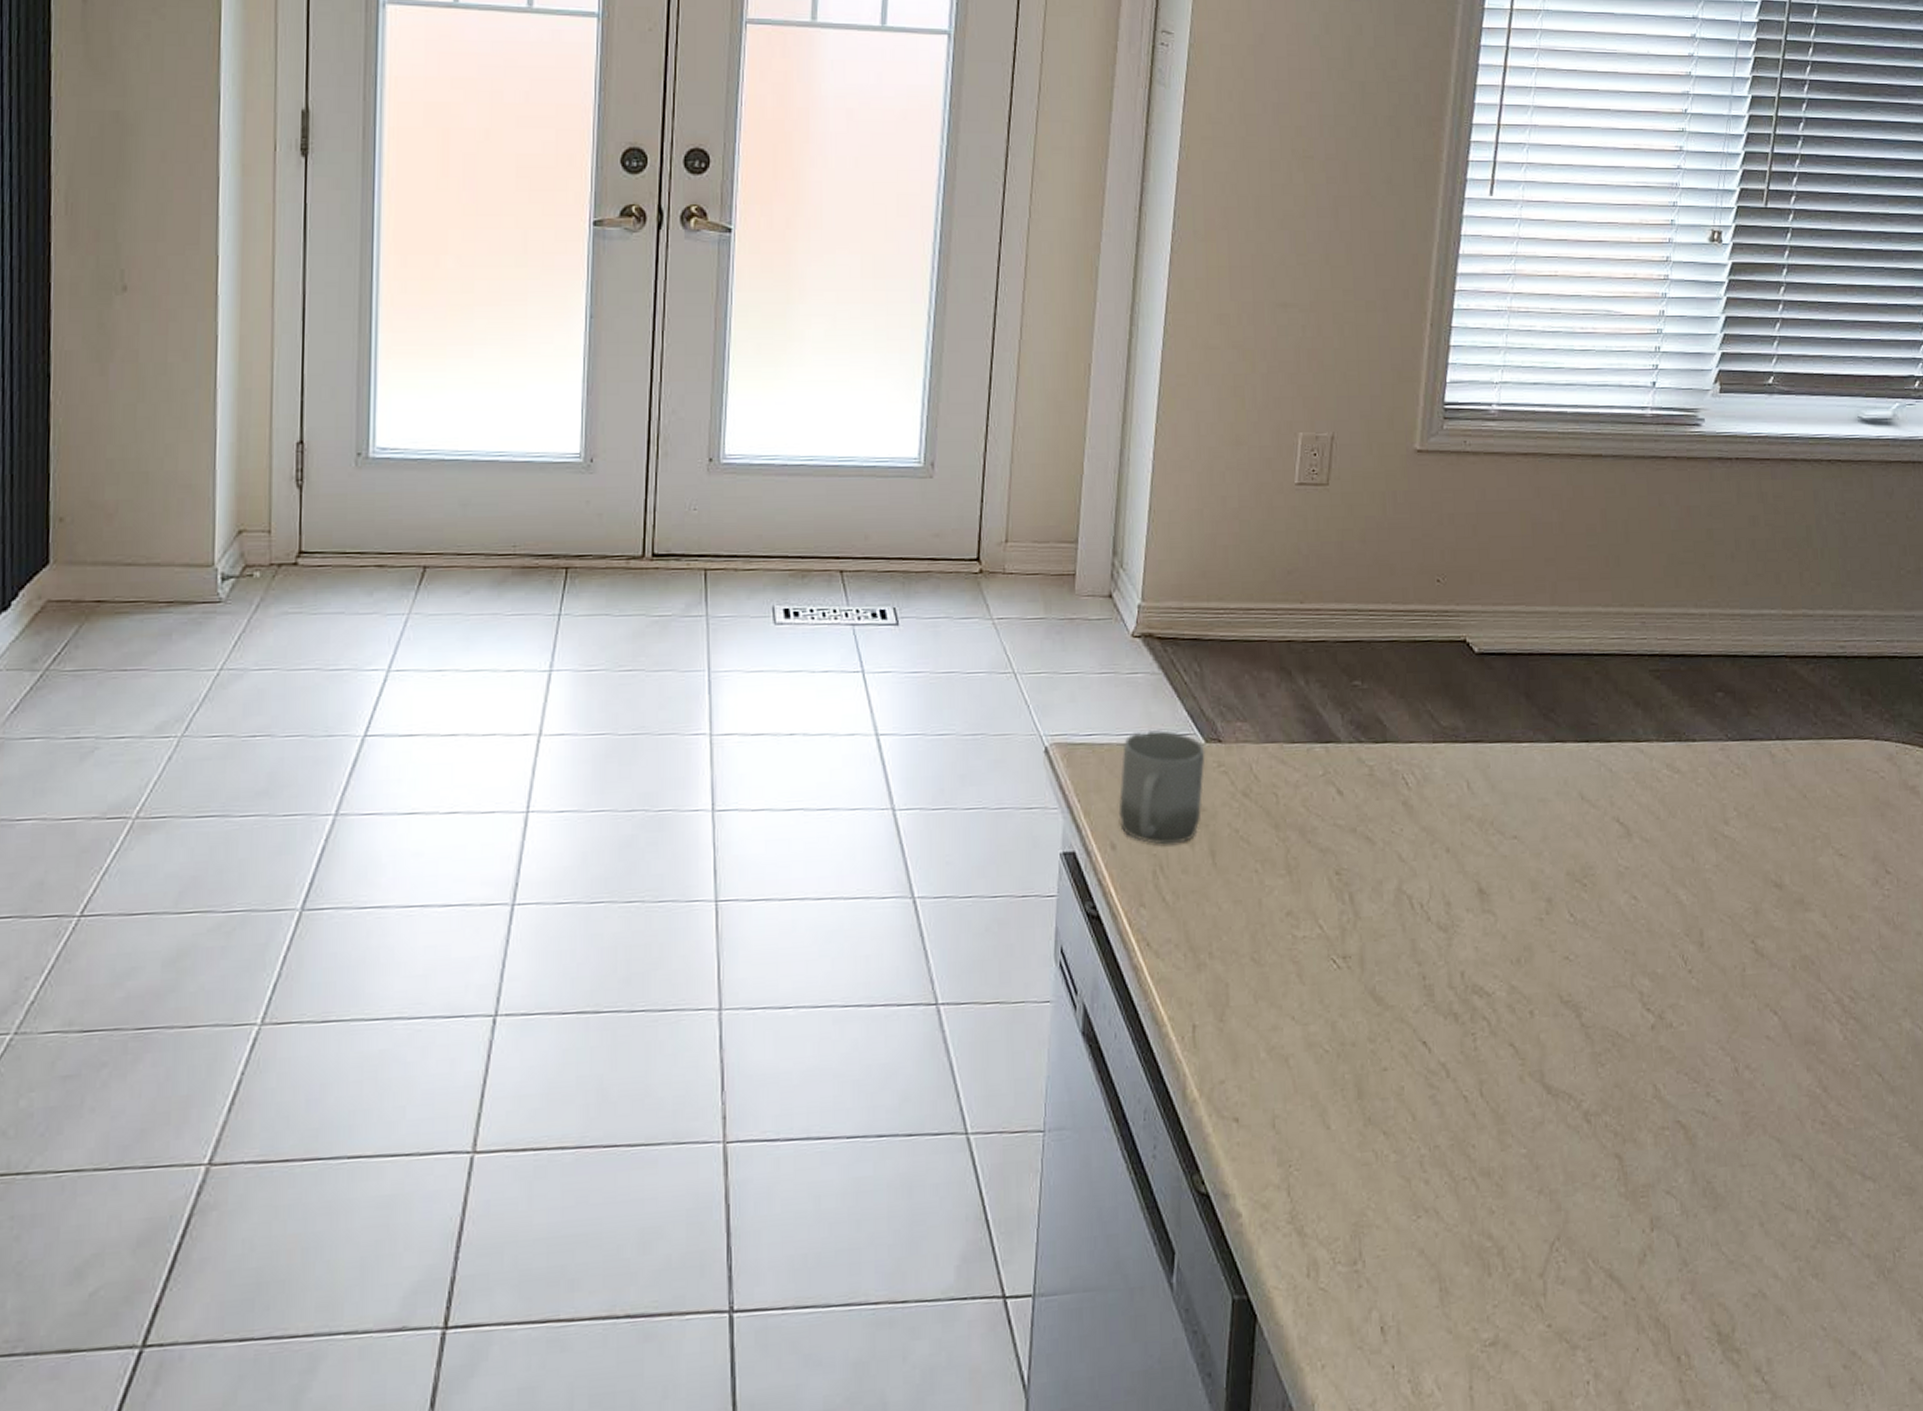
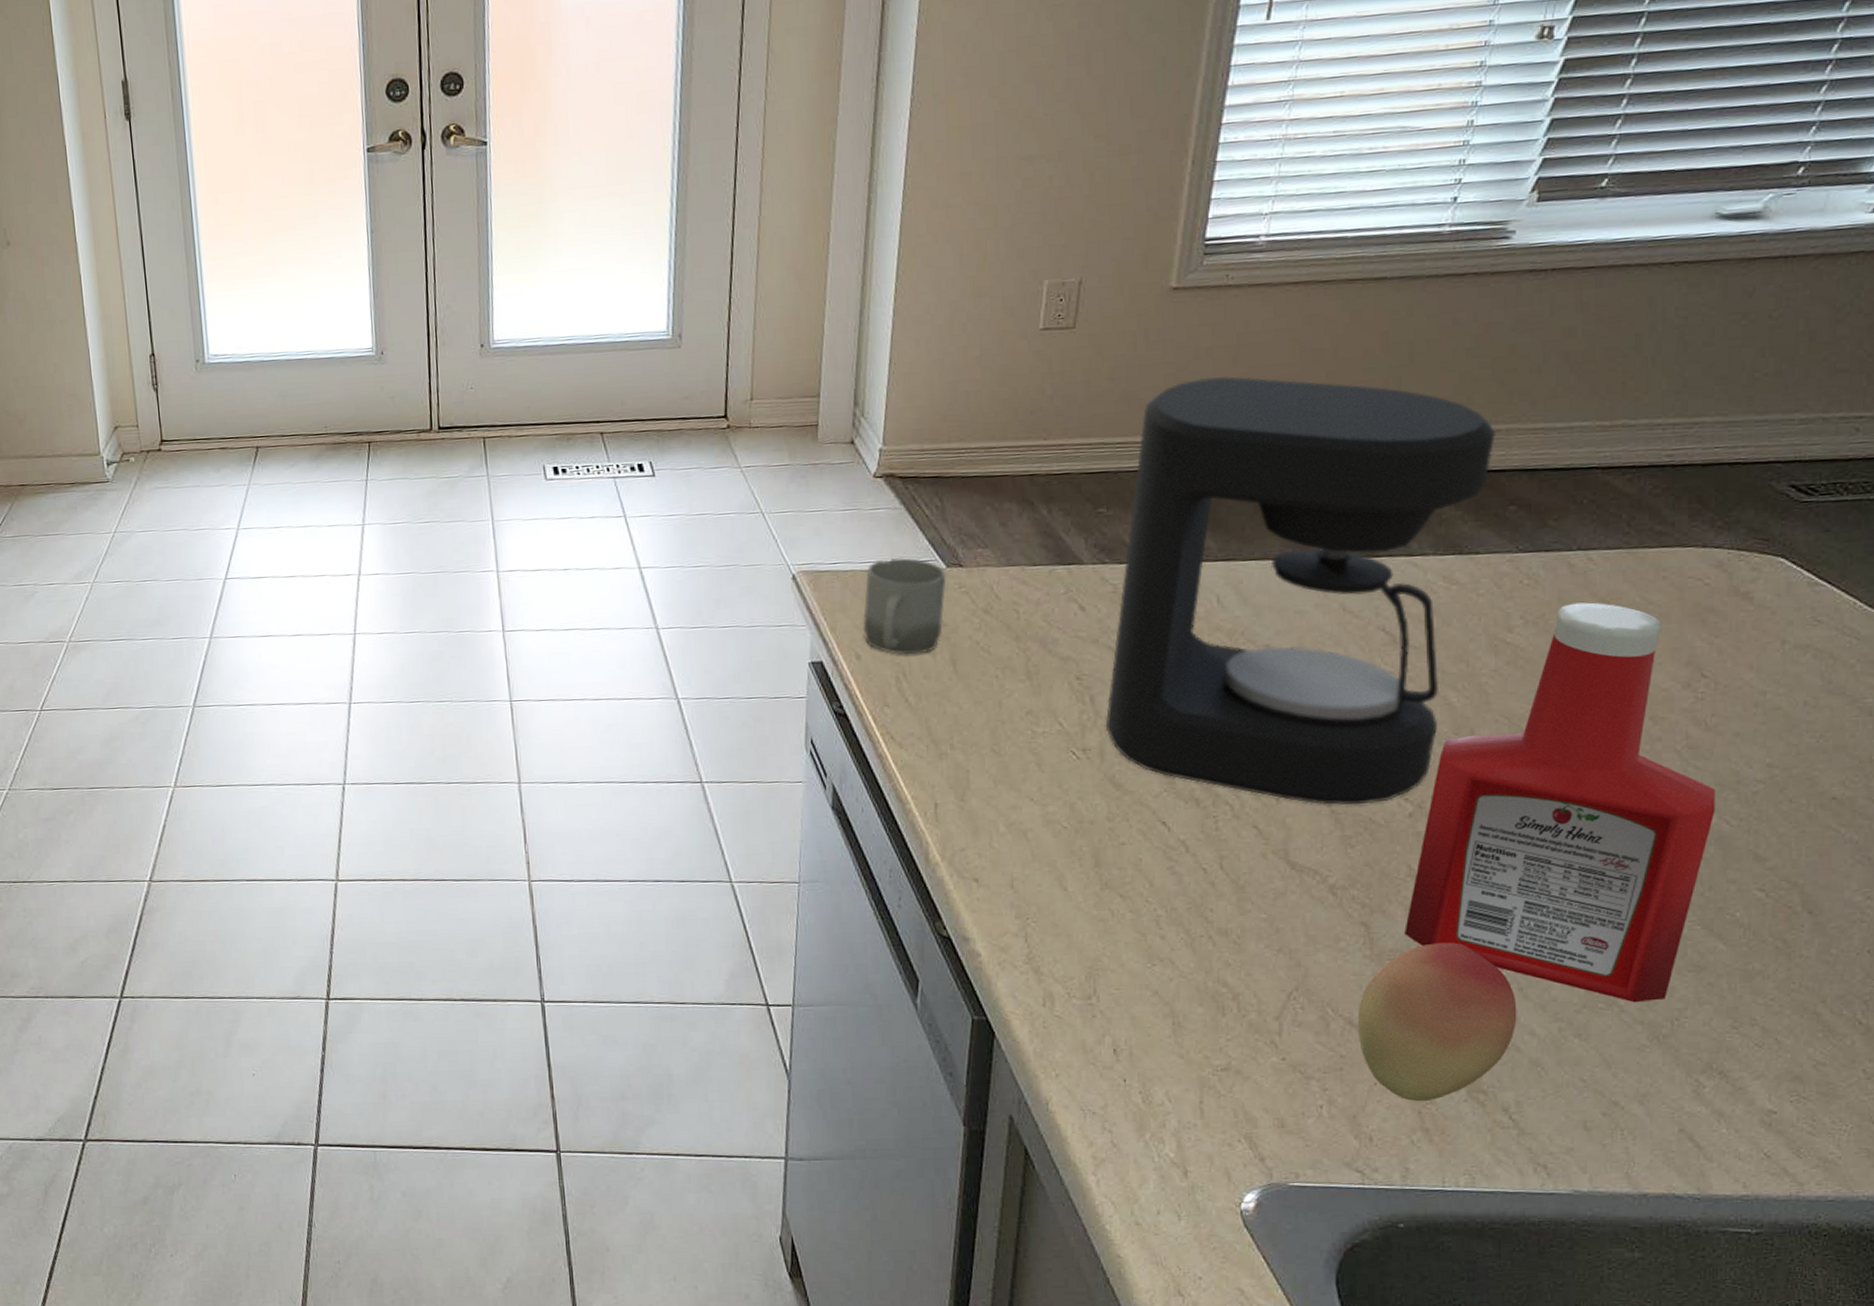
coffee maker: none [1364,545,1701,1018] -> present [1105,376,1495,805]
fruit: none [1616,1173,1761,1368] -> present [1357,942,1517,1102]
ketchup bottle: none [1654,794,1910,1234] -> present [1404,602,1715,1003]

